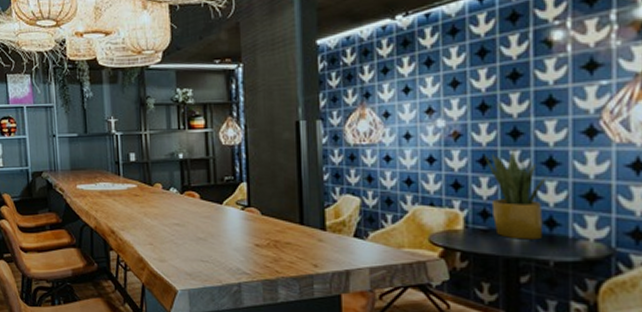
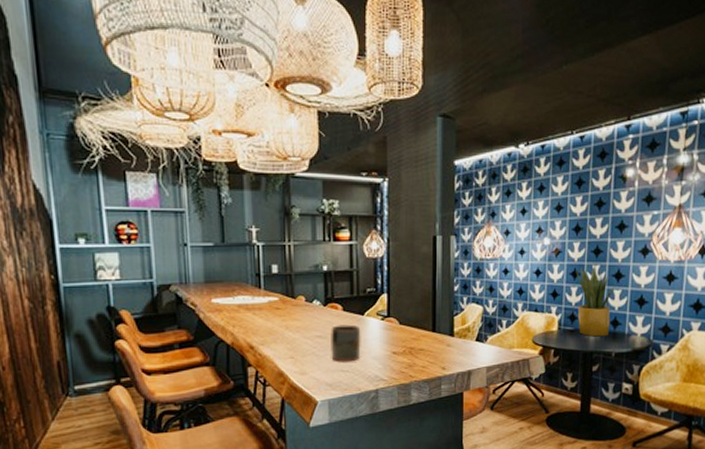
mug: none [188,213,221,252] -> present [331,324,361,362]

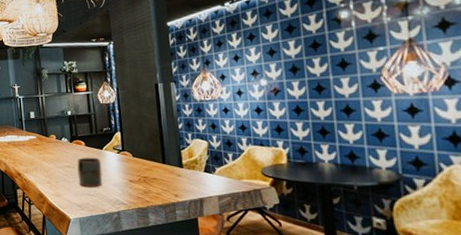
planter: present [574,264,617,337] -> none [297,101,348,170]

